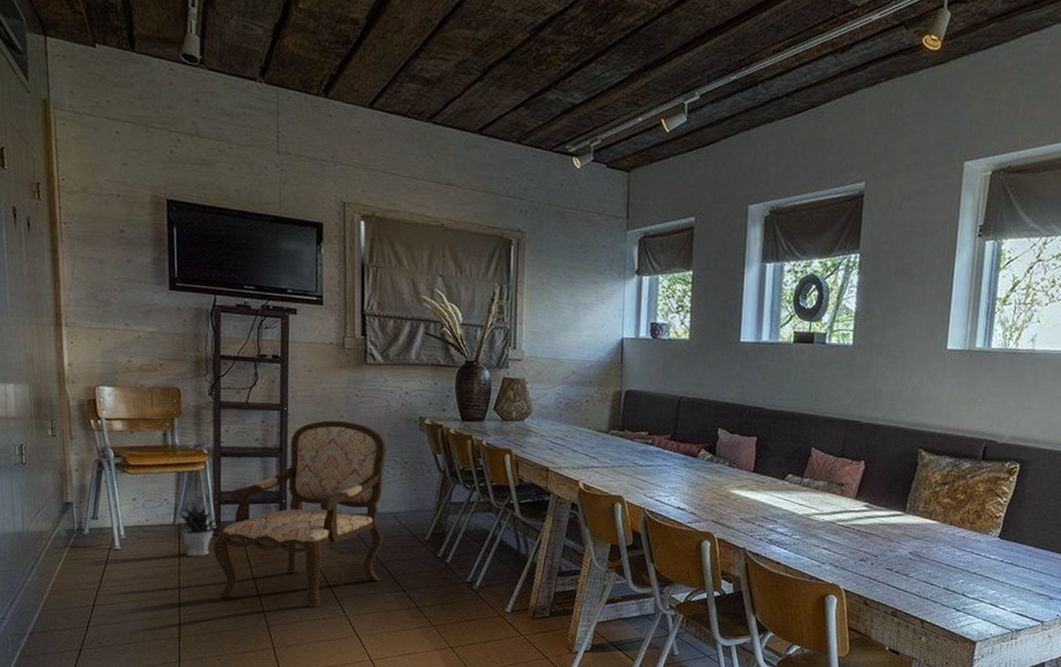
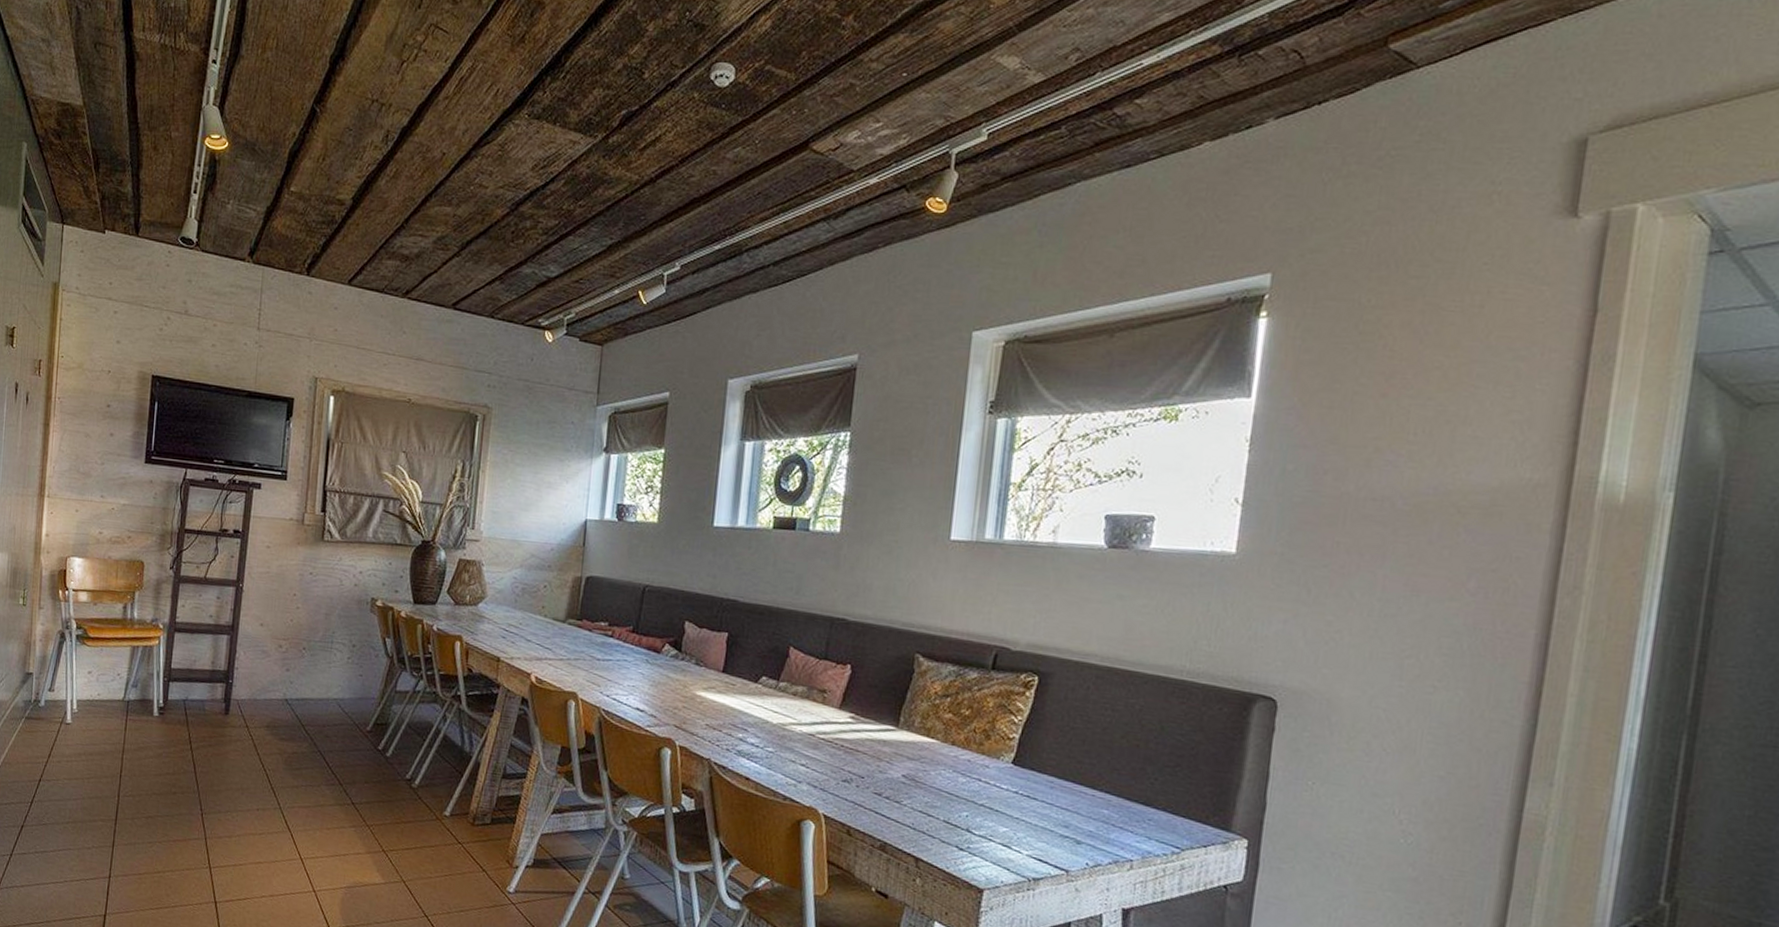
potted plant: present [178,503,222,557] -> none [128,679,170,735]
armchair: present [214,420,387,607] -> none [156,598,336,797]

